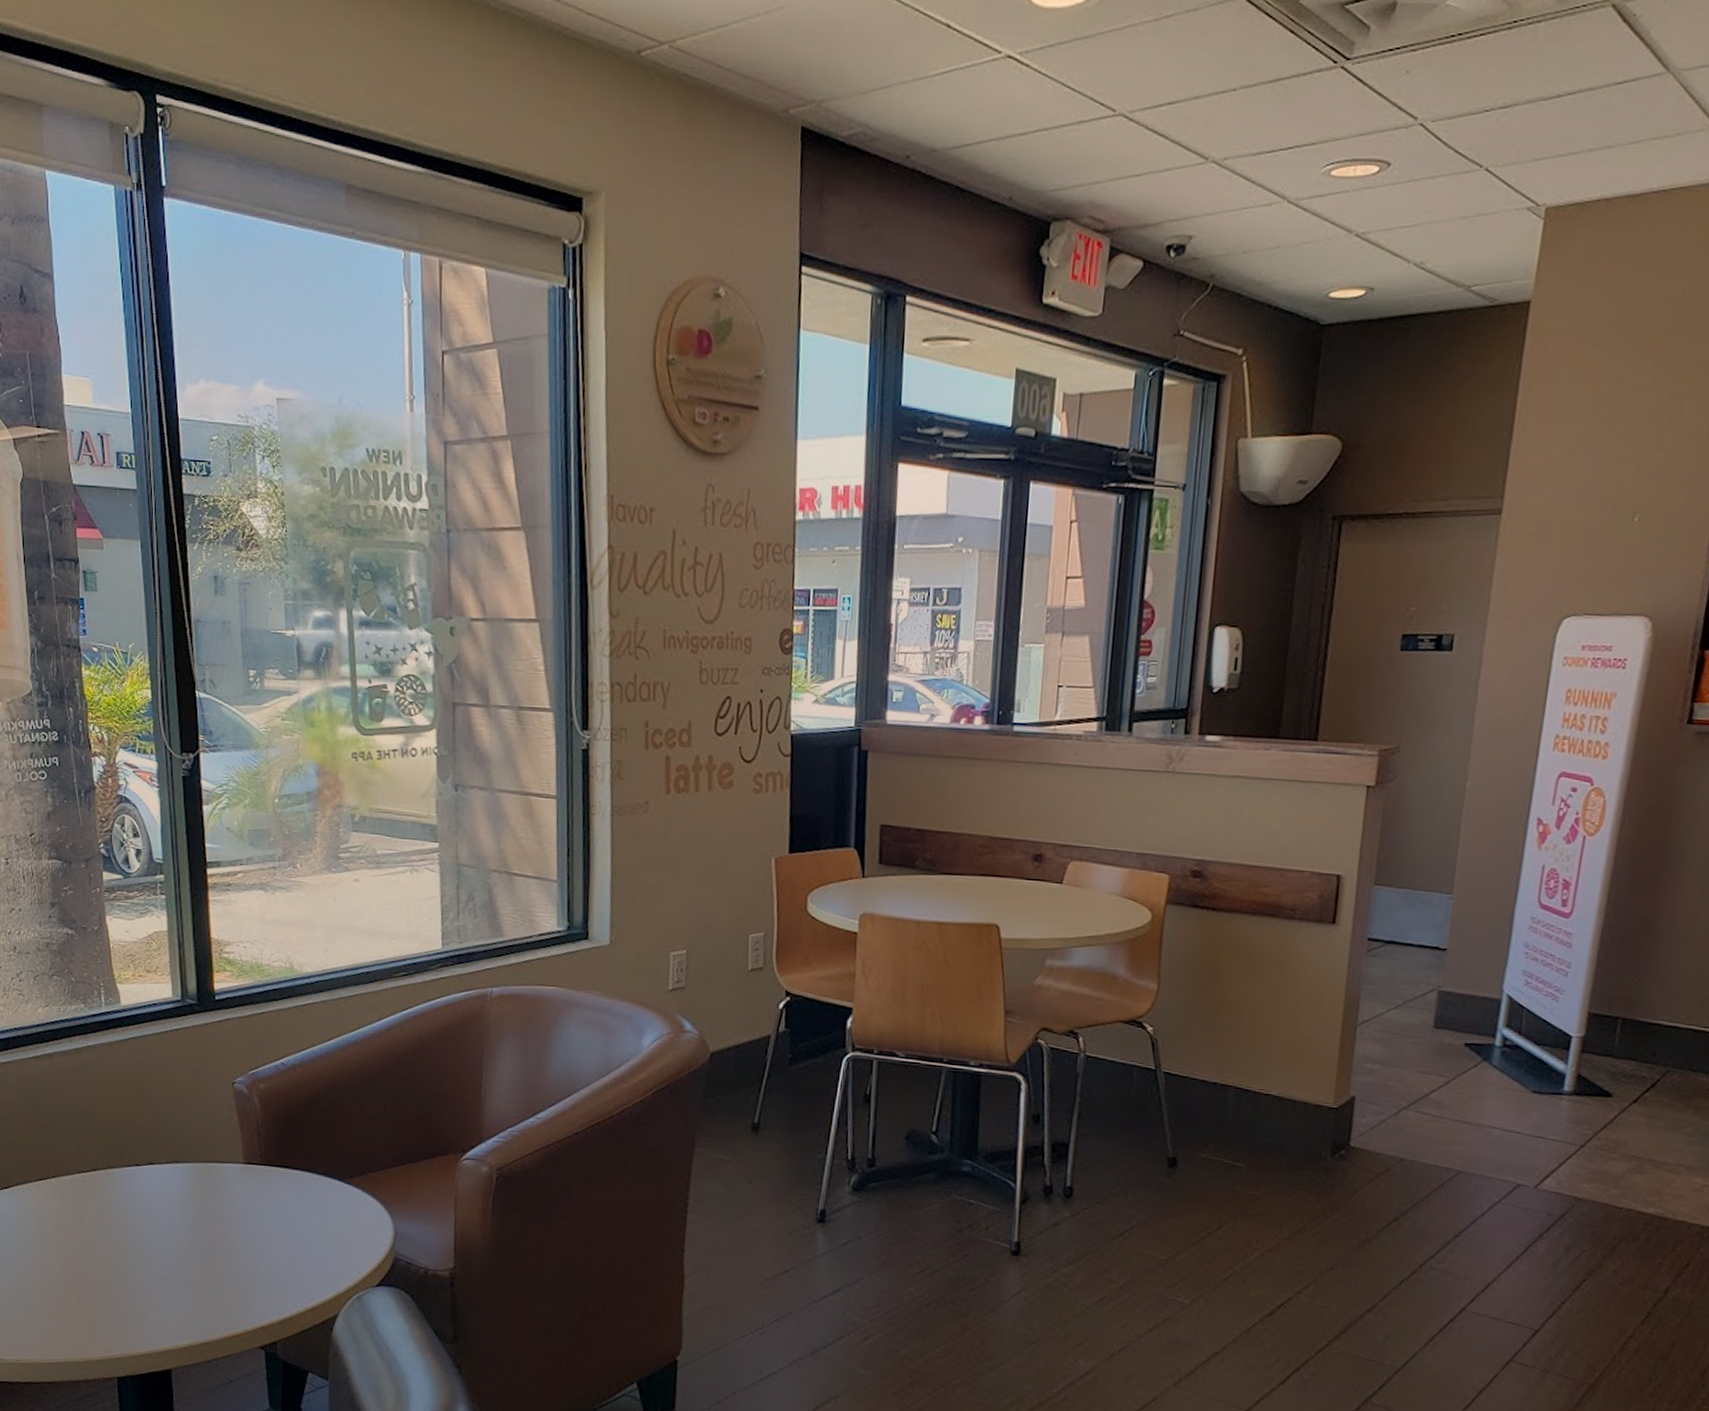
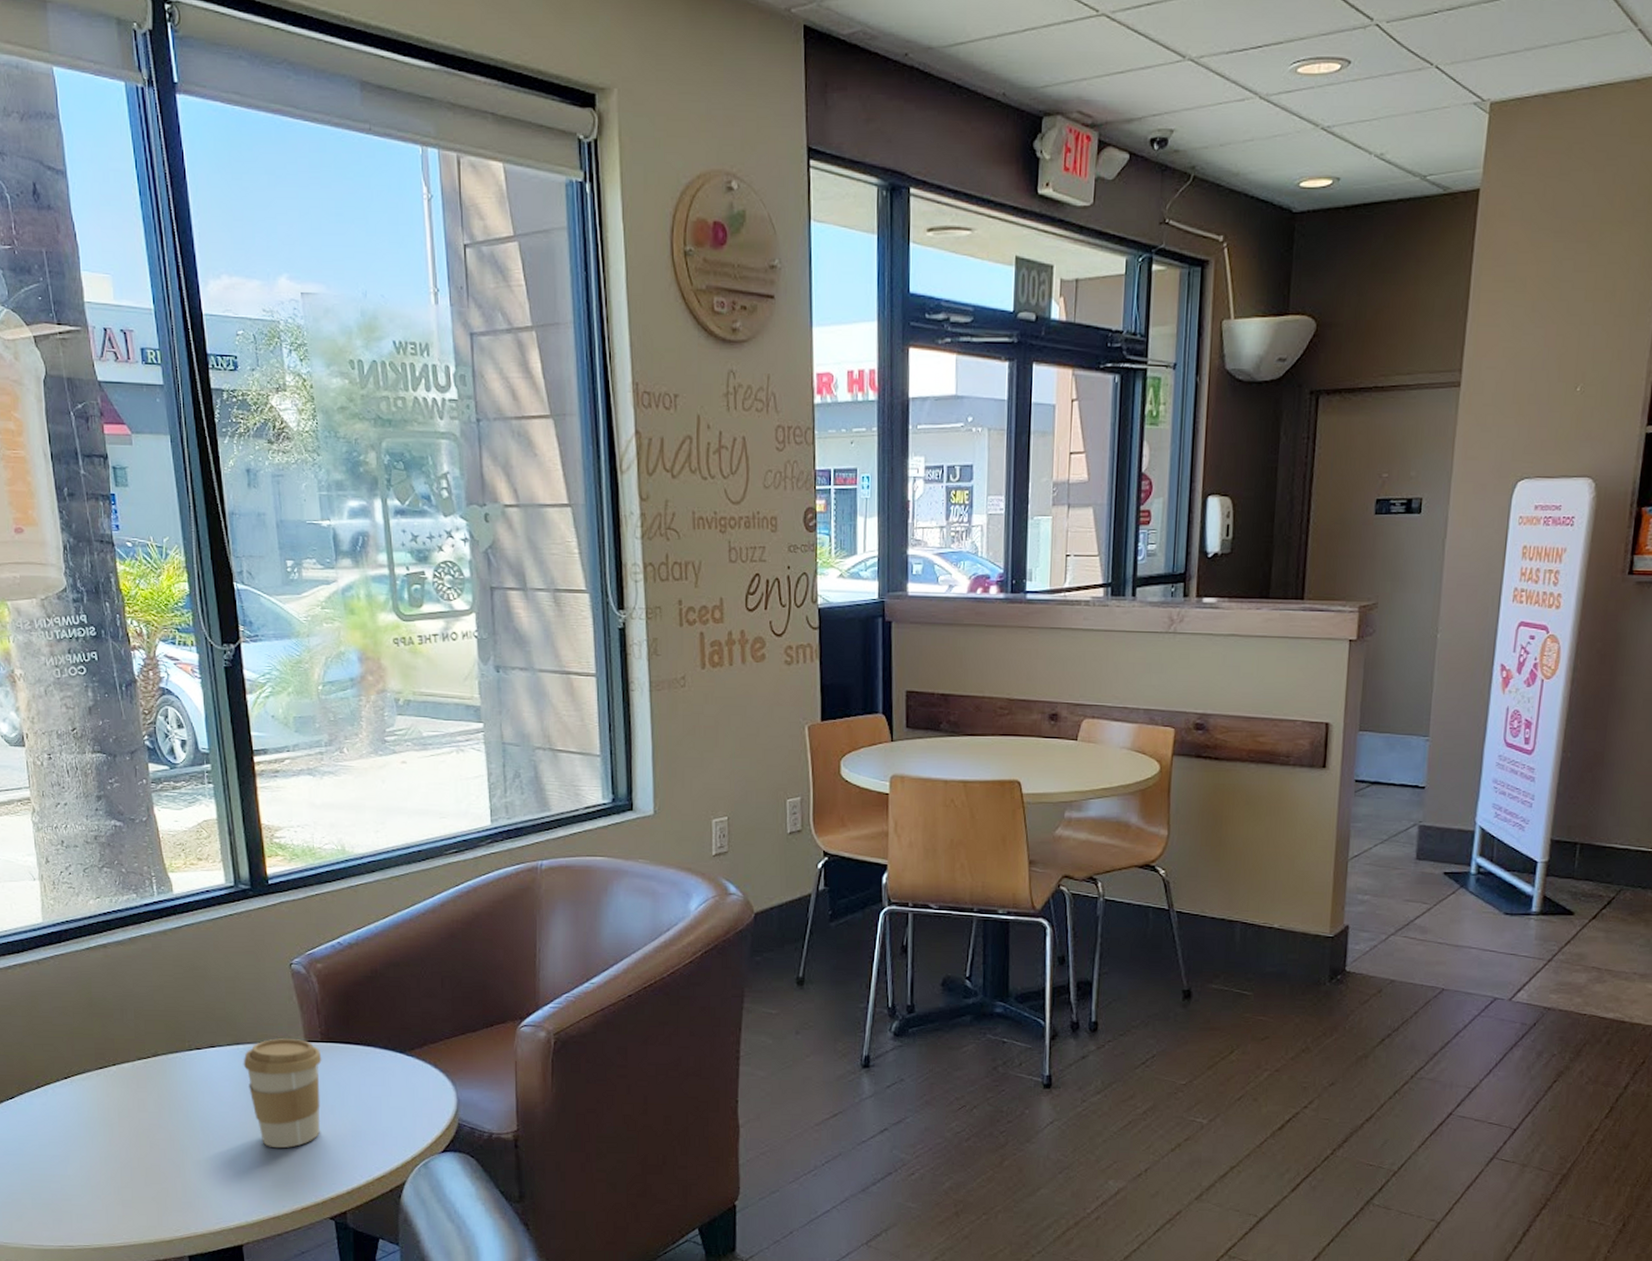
coffee cup: none [181,1159,260,1273] -> present [243,1038,322,1149]

